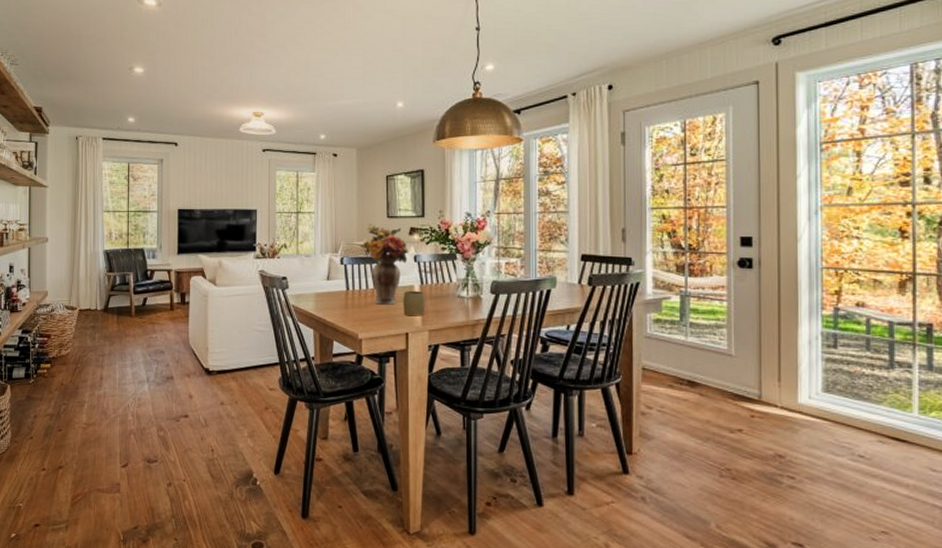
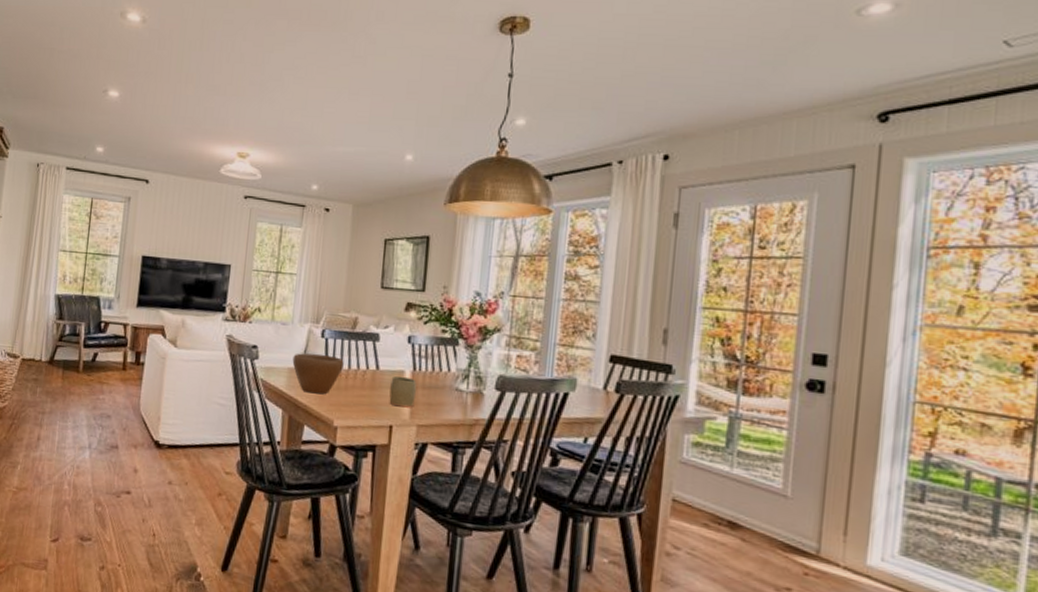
bowl: none [318,278,362,313] -> present [292,353,344,395]
flower arrangement: present [359,224,409,305] -> none [345,293,403,391]

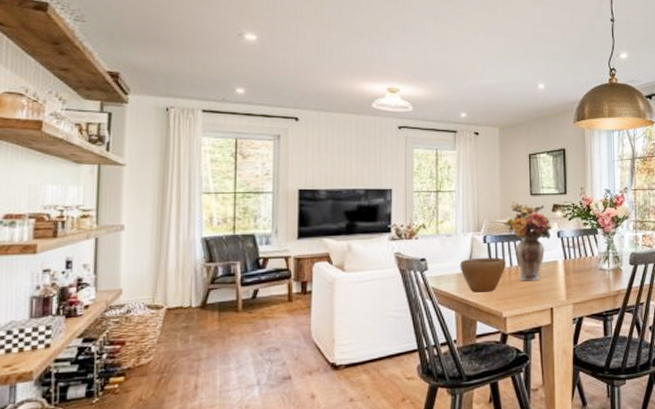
flower arrangement: none [345,293,403,391] -> present [503,201,553,282]
mug: present [389,376,417,408] -> none [547,266,570,291]

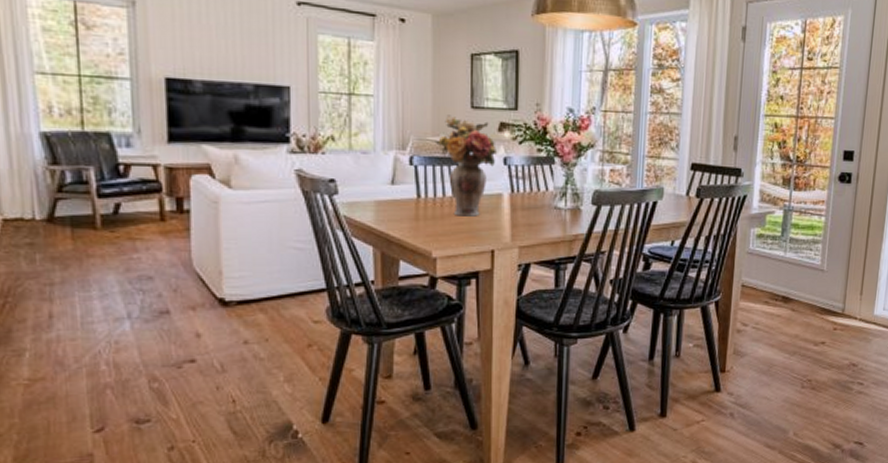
bowl: present [460,257,506,293] -> none [379,182,437,226]

